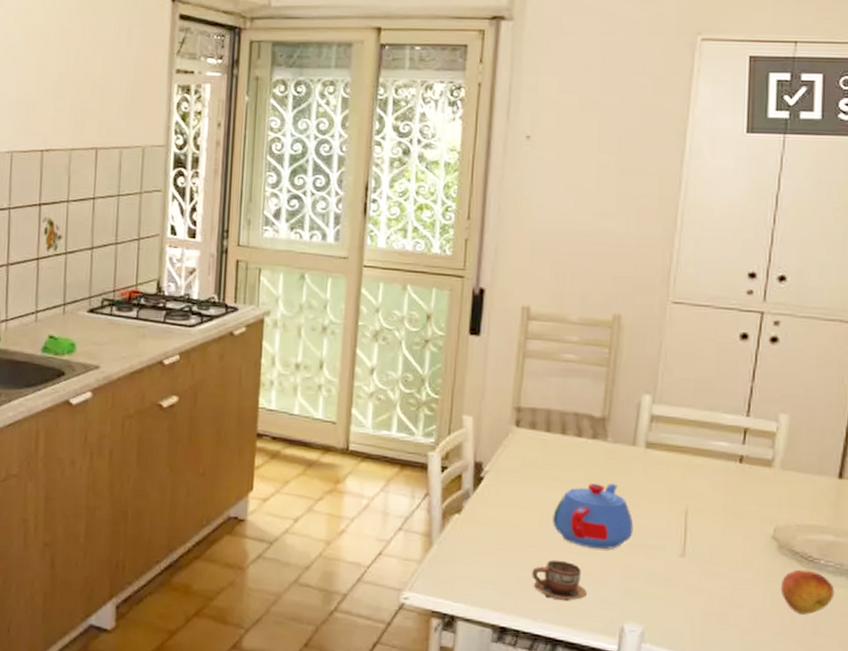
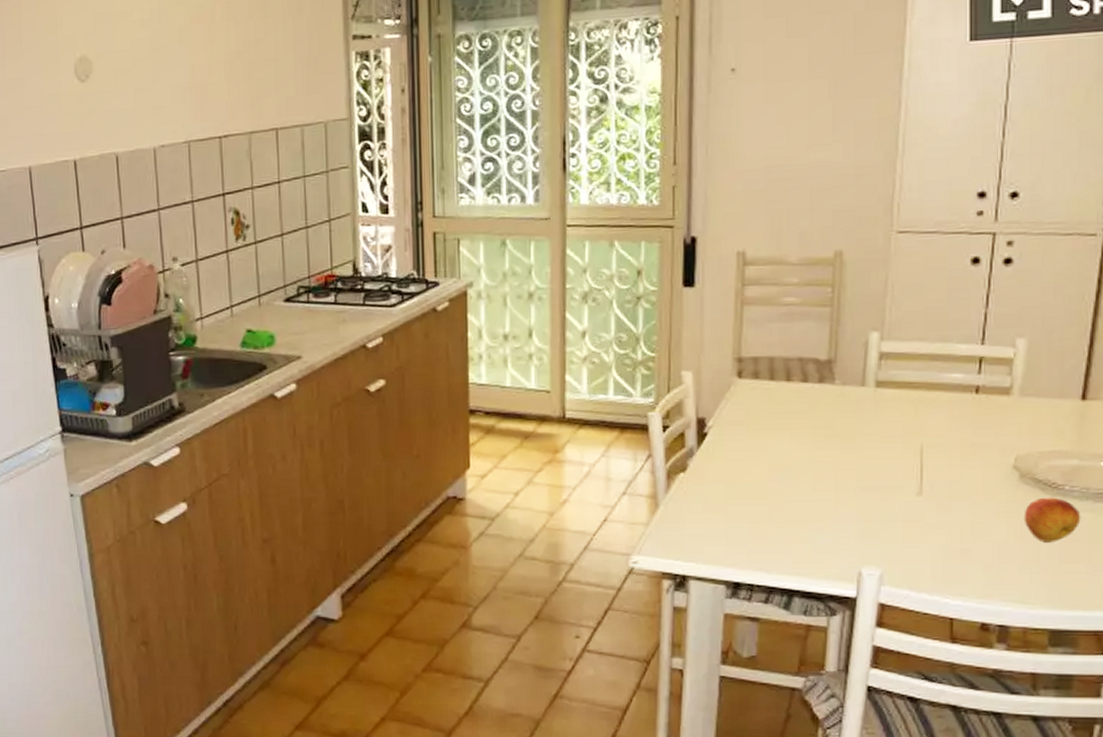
cup: present [532,560,587,602] -> none [763,510,821,551]
teapot: present [553,483,634,550] -> none [782,427,867,496]

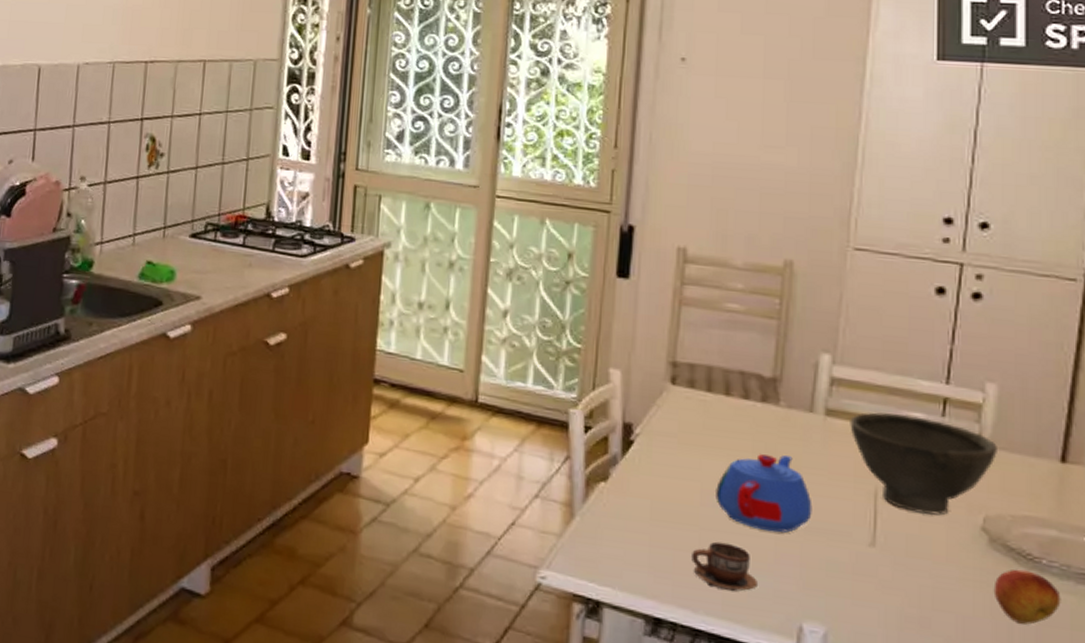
cup: none [763,510,821,551] -> present [691,541,757,592]
teapot: none [782,427,867,496] -> present [716,454,812,533]
bowl: none [897,376,1027,461] -> present [850,412,997,515]

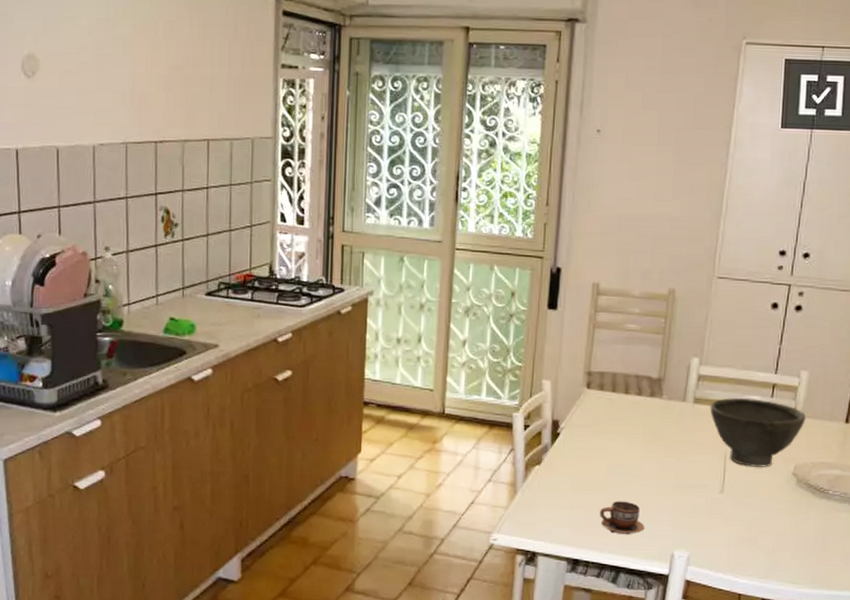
teapot: present [716,454,812,533] -> none [617,435,683,490]
fruit: present [993,569,1061,625] -> none [798,499,840,536]

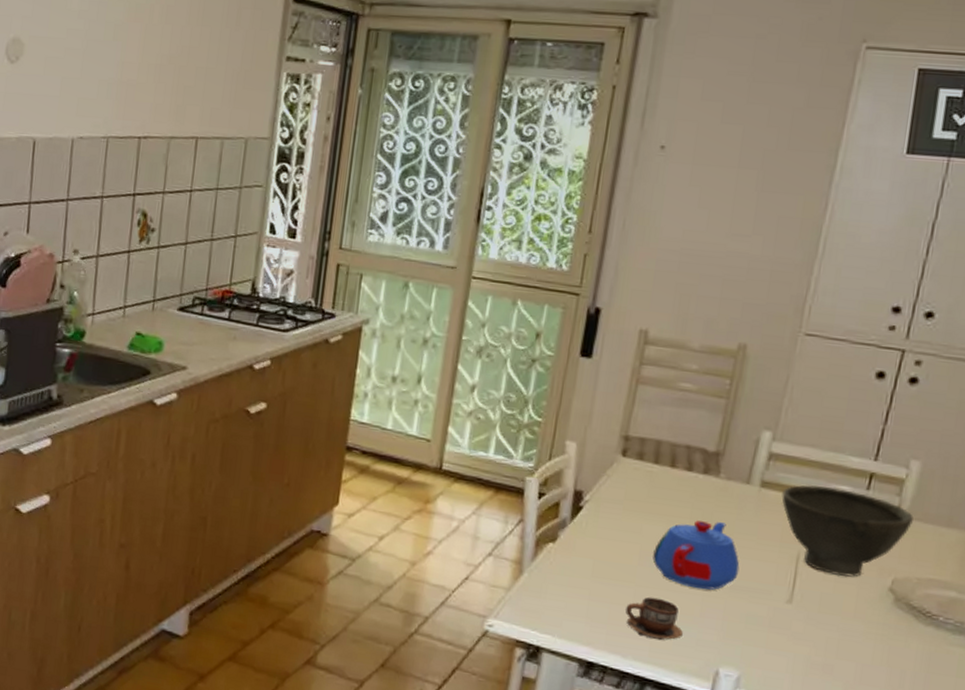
teapot: none [617,435,683,490] -> present [652,520,740,590]

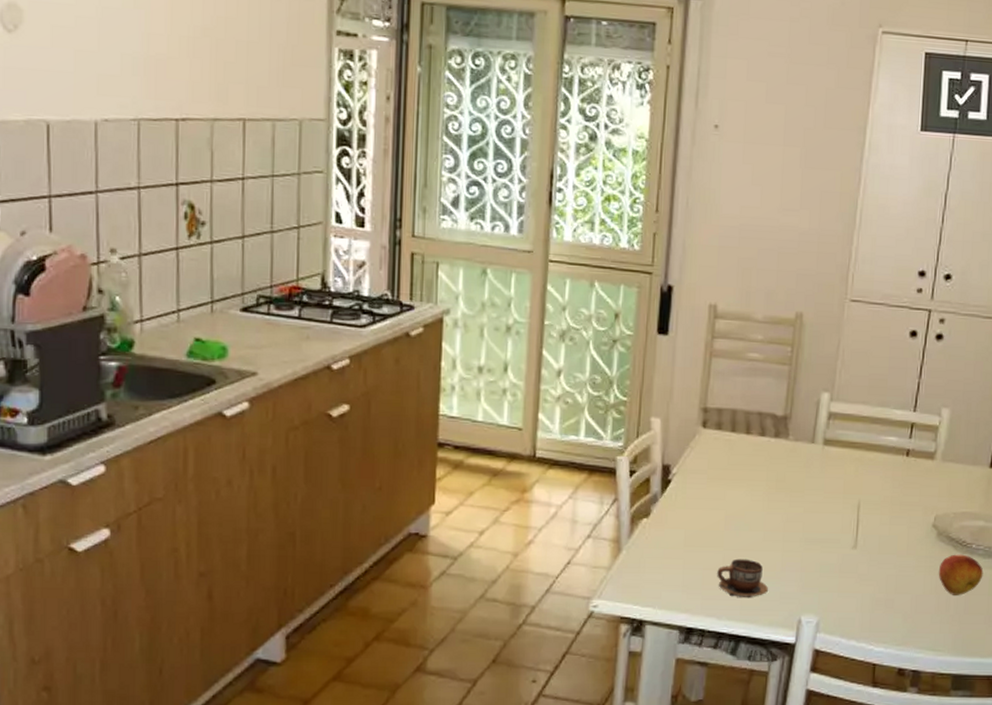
teapot: present [652,520,740,590] -> none [737,481,811,546]
bowl: present [782,485,913,577] -> none [842,439,947,518]
fruit: none [892,625,952,673] -> present [938,554,984,595]

